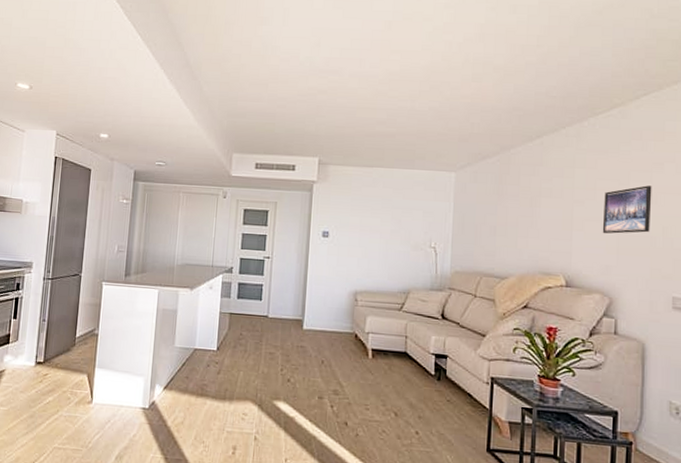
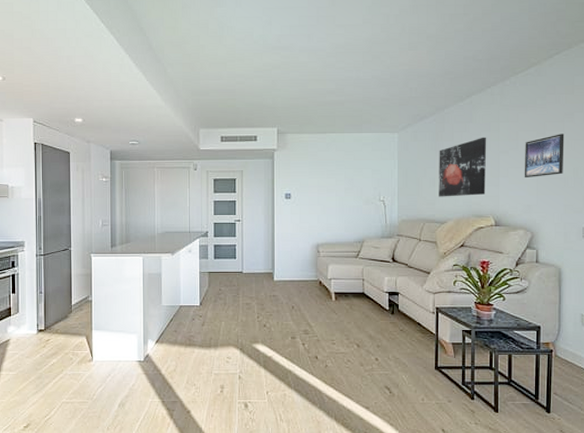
wall art: none [500,183,559,250] -> present [439,137,487,197]

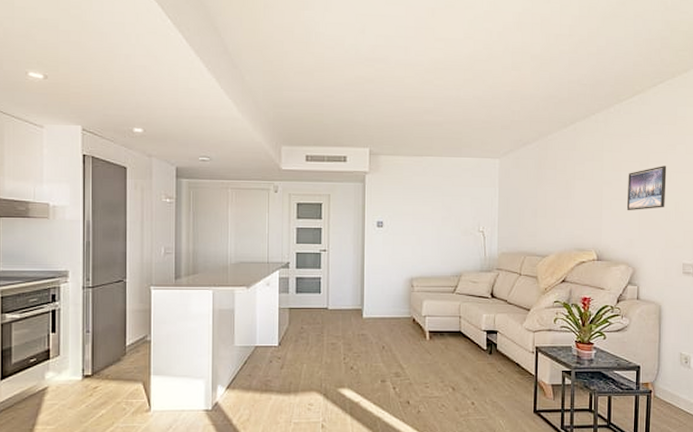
wall art: present [439,137,487,197] -> none [540,166,590,229]

